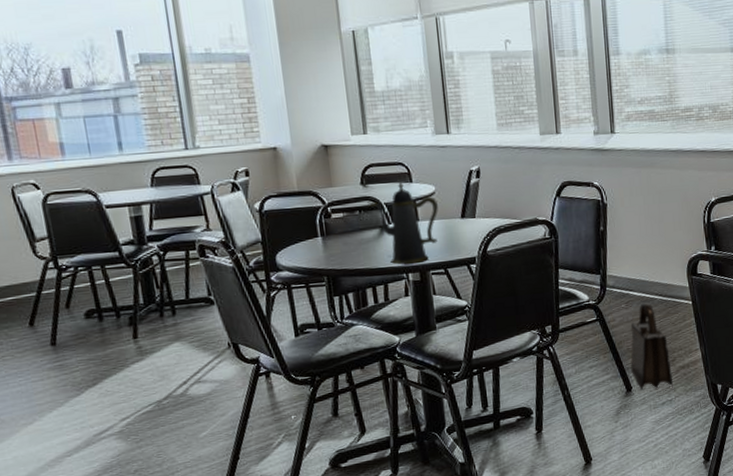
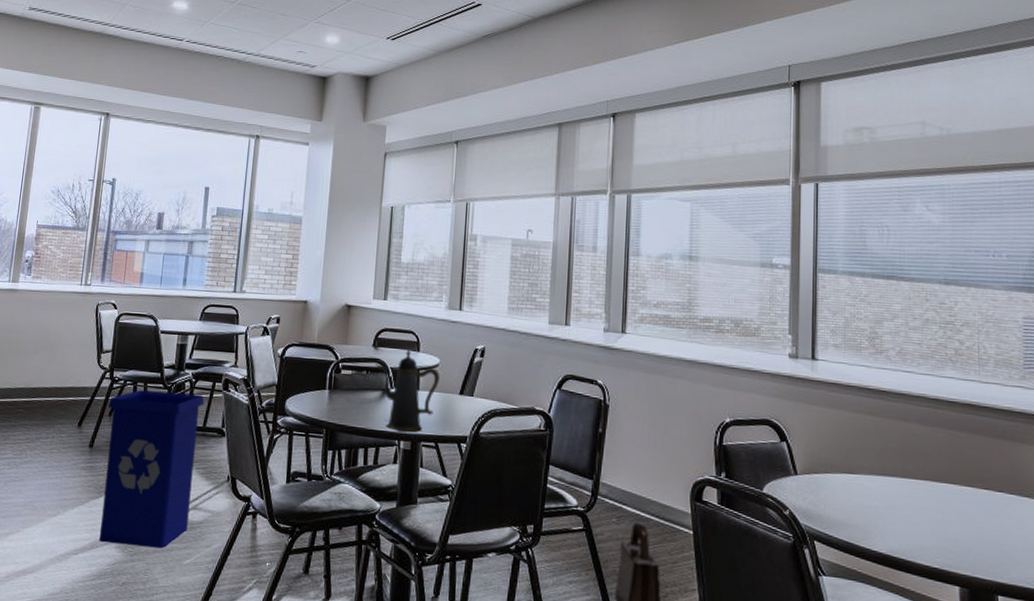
recycling bin: none [61,266,195,437] -> present [99,390,204,548]

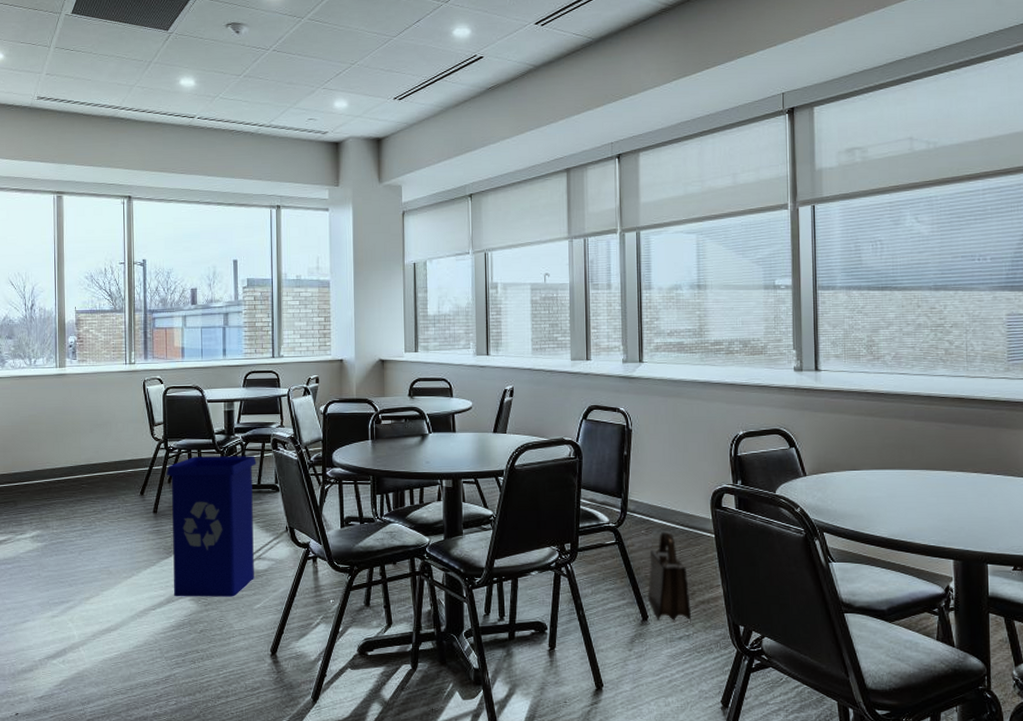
coffee pot: present [374,348,440,432] -> none [412,395,473,471]

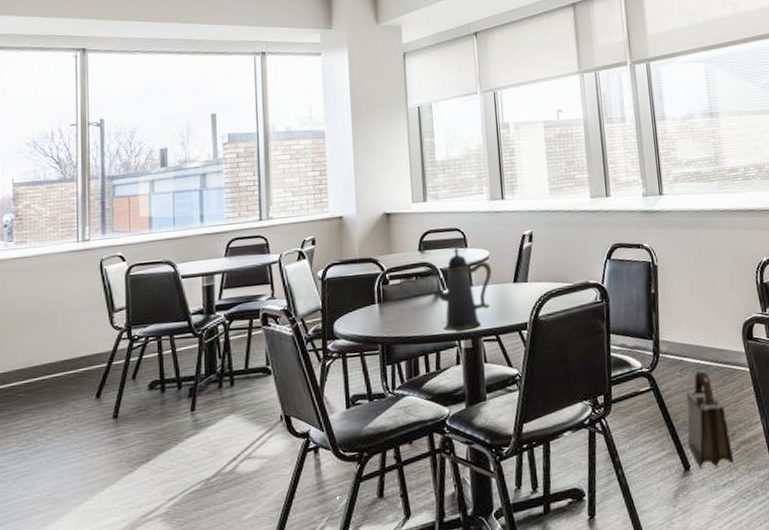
recycling bin: present [166,456,256,596] -> none [130,336,243,519]
coffee pot: none [412,395,473,471] -> present [423,246,492,332]

